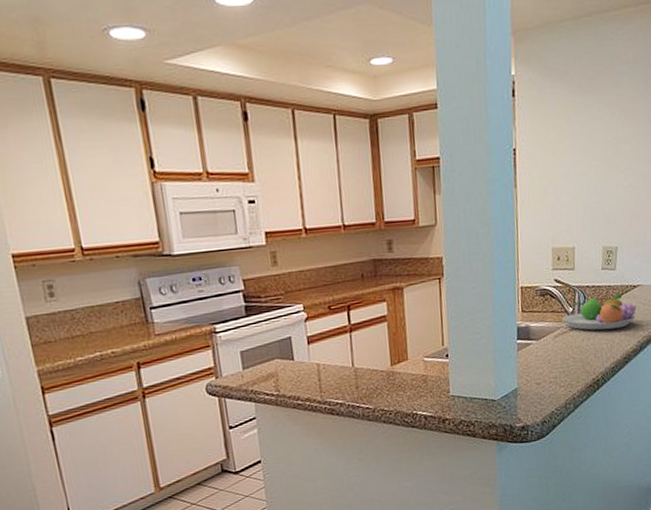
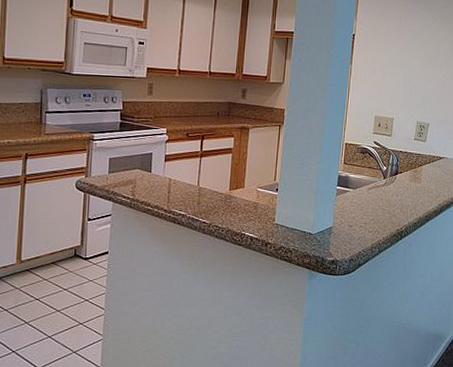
fruit bowl: present [561,294,637,330] -> none [376,161,440,191]

